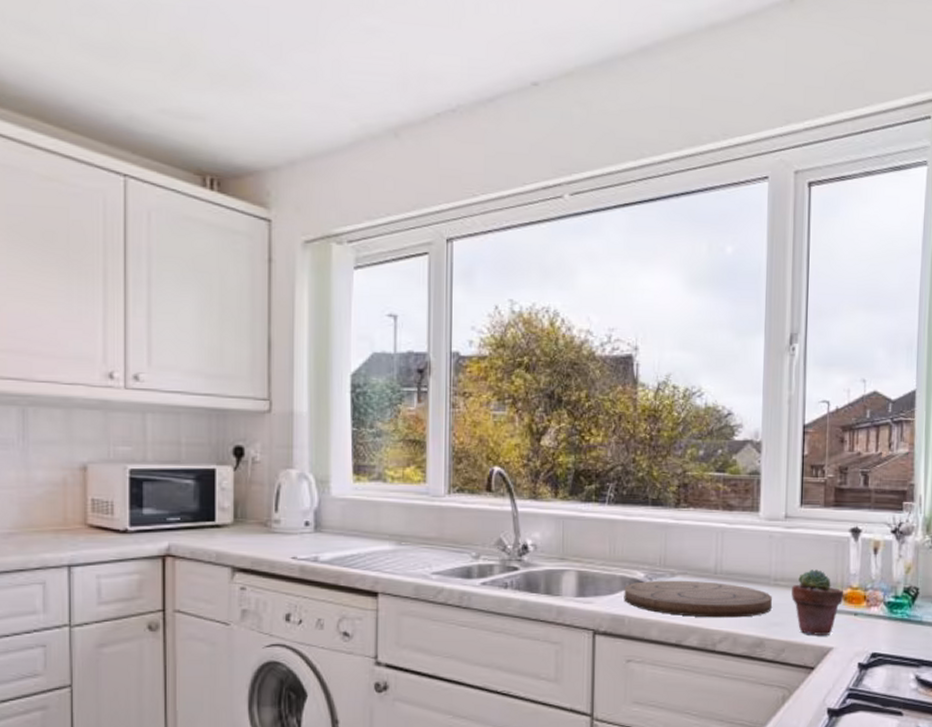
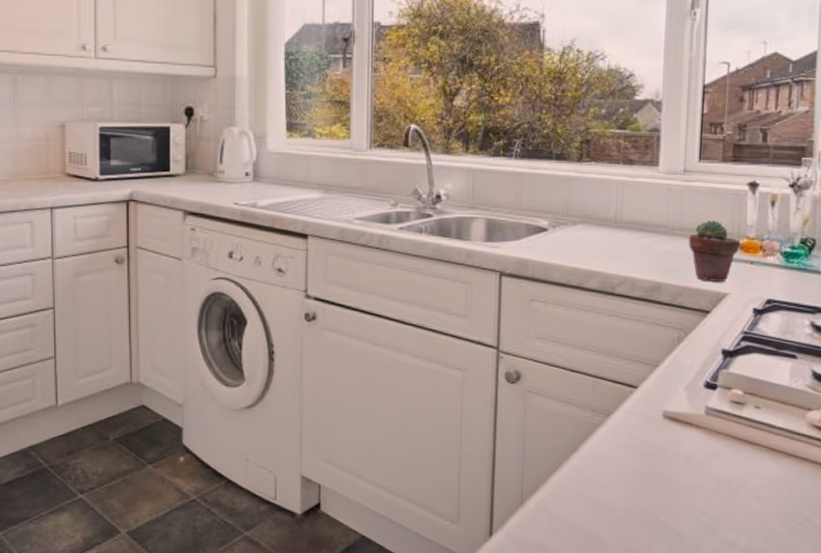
cutting board: present [624,580,772,618] -> none [528,228,670,264]

